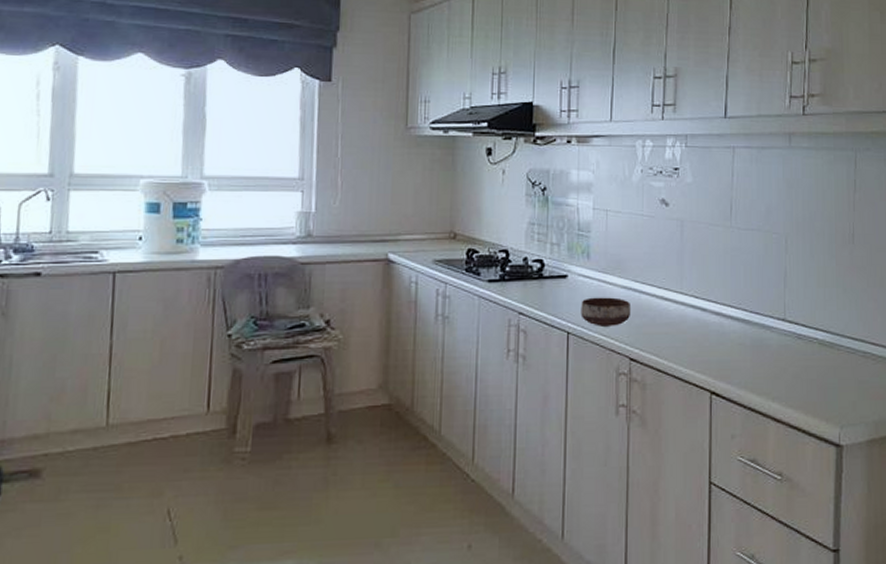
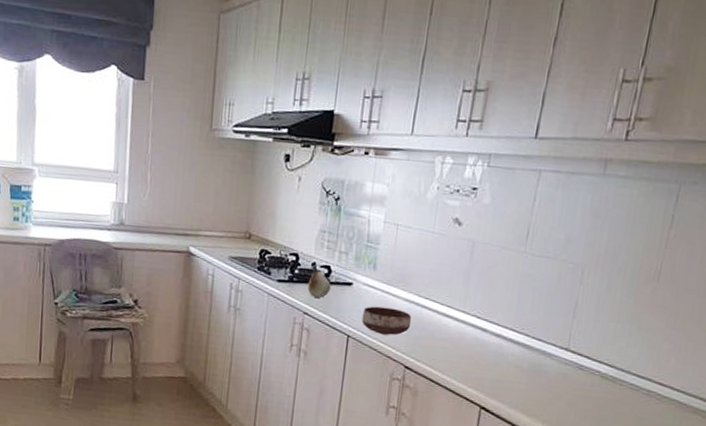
fruit: none [521,264,545,294] -> present [307,269,331,298]

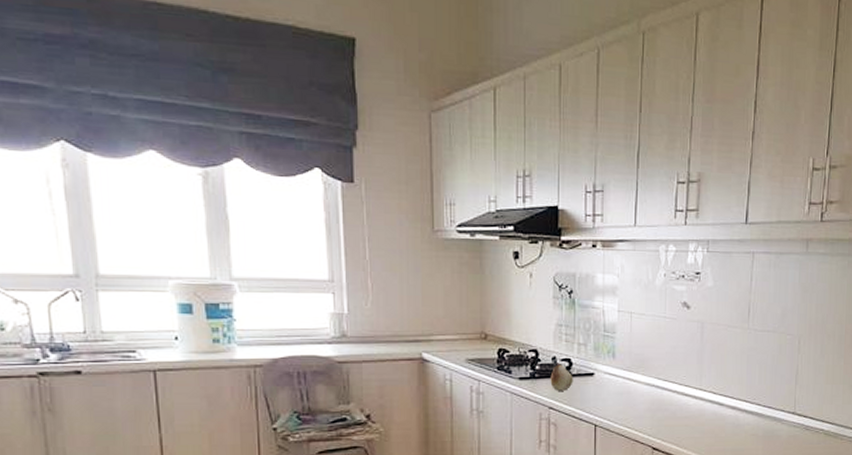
bowl: present [361,306,412,335] -> none [607,393,654,420]

